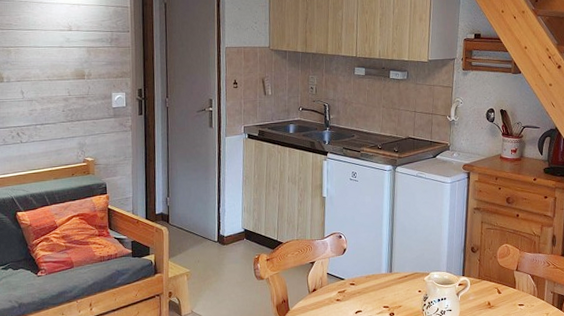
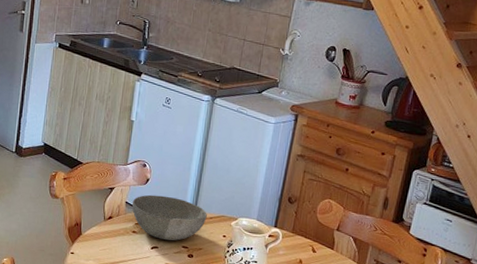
bowl: none [332,262,402,304] -> present [131,194,207,241]

